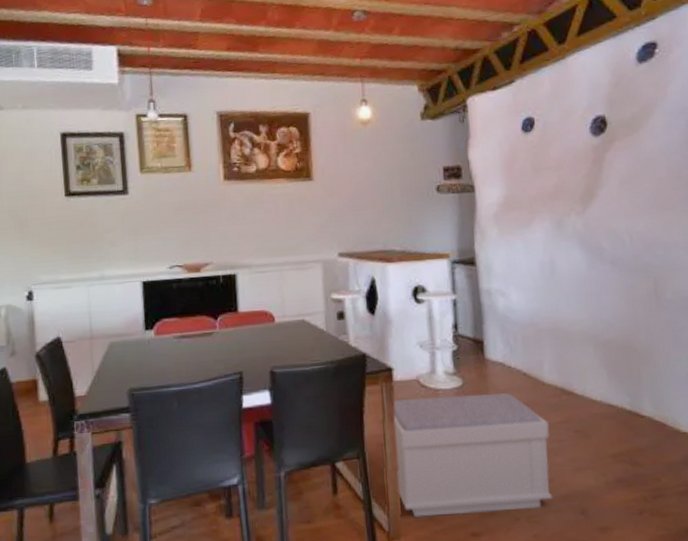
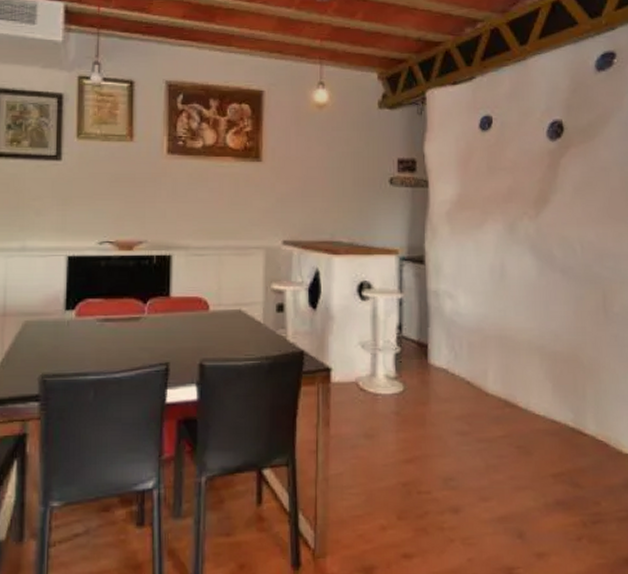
bench: present [393,393,553,517] -> none [326,401,491,534]

